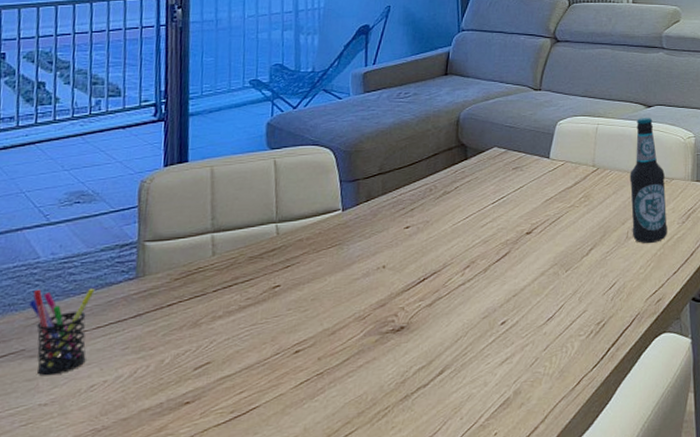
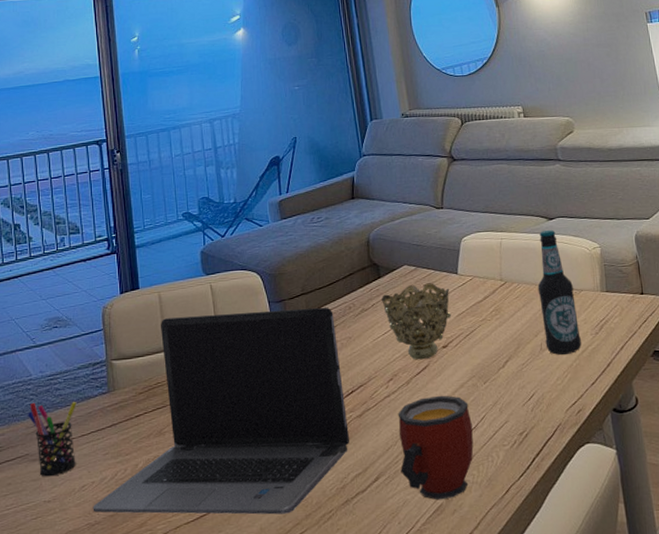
laptop computer: none [101,188,416,417] -> present [93,307,349,515]
decorative bowl: none [466,166,539,247] -> present [382,283,452,360]
mug: none [468,283,549,394] -> present [398,395,474,501]

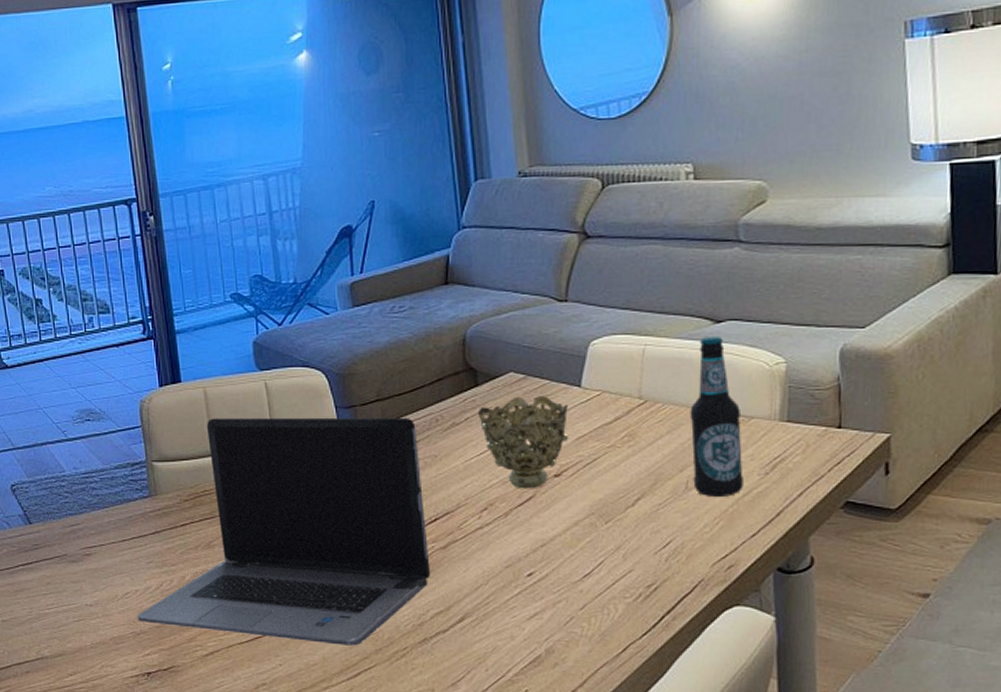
pen holder: present [27,402,77,477] -> none [62,500,118,580]
mug: present [398,395,474,501] -> none [491,532,586,651]

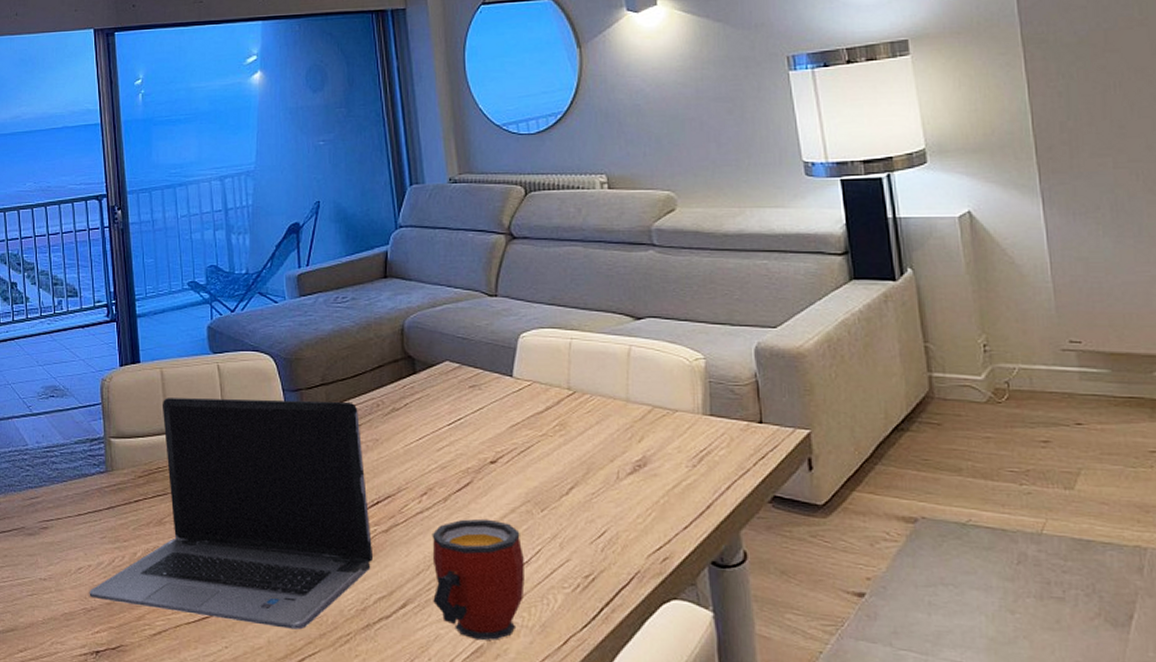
decorative bowl: present [478,396,569,489] -> none [417,384,503,475]
mug: none [491,532,586,651] -> present [432,518,525,641]
bottle: present [690,335,743,498] -> none [617,331,672,489]

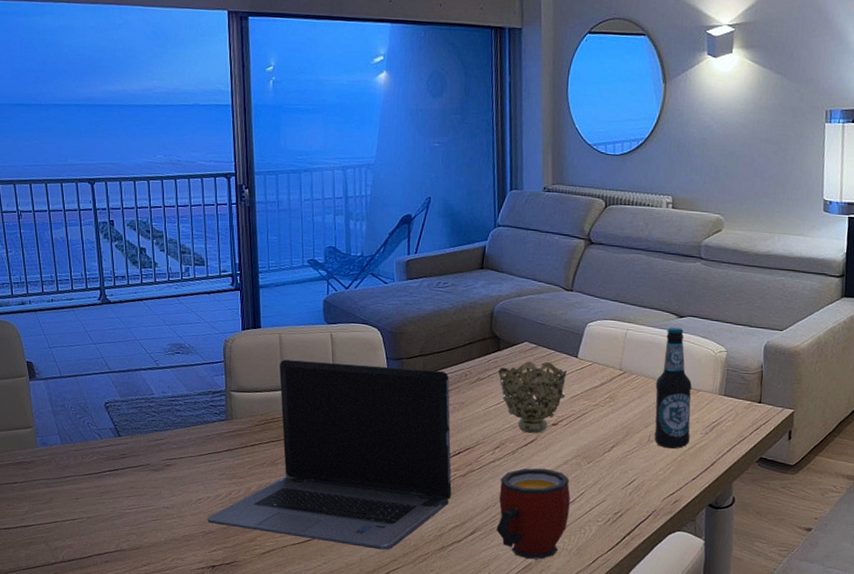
decorative bowl: none [417,384,503,475] -> present [498,362,567,434]
bottle: none [617,331,672,489] -> present [654,327,692,449]

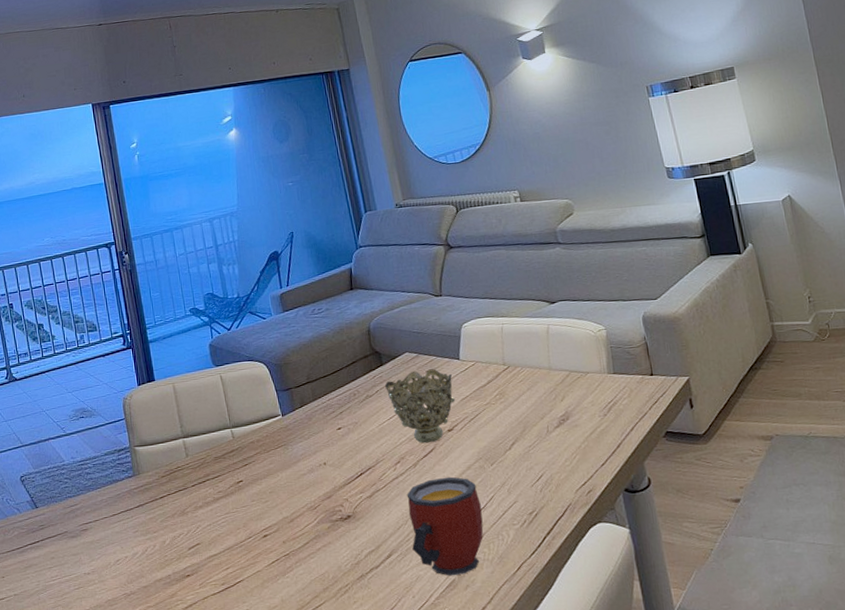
laptop computer: present [207,359,452,550] -> none [127,394,361,588]
bottle: present [654,327,692,449] -> none [541,313,590,437]

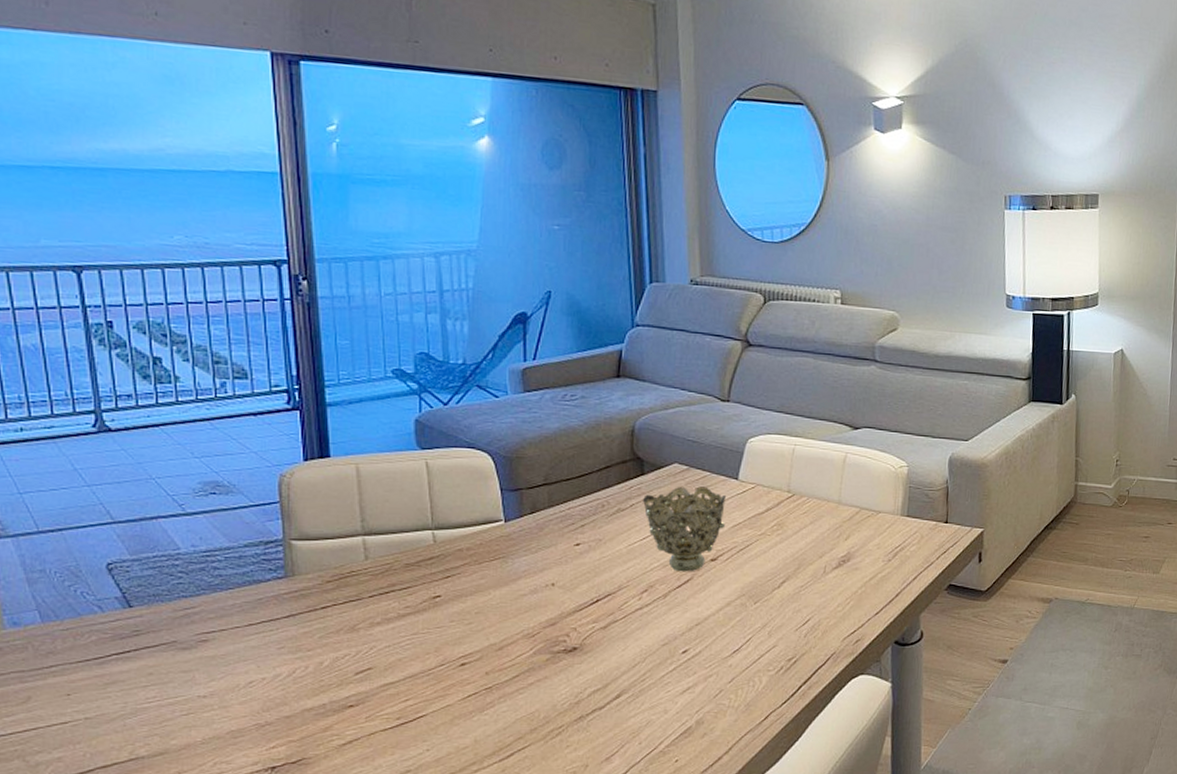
mug: present [406,476,484,576] -> none [647,612,735,723]

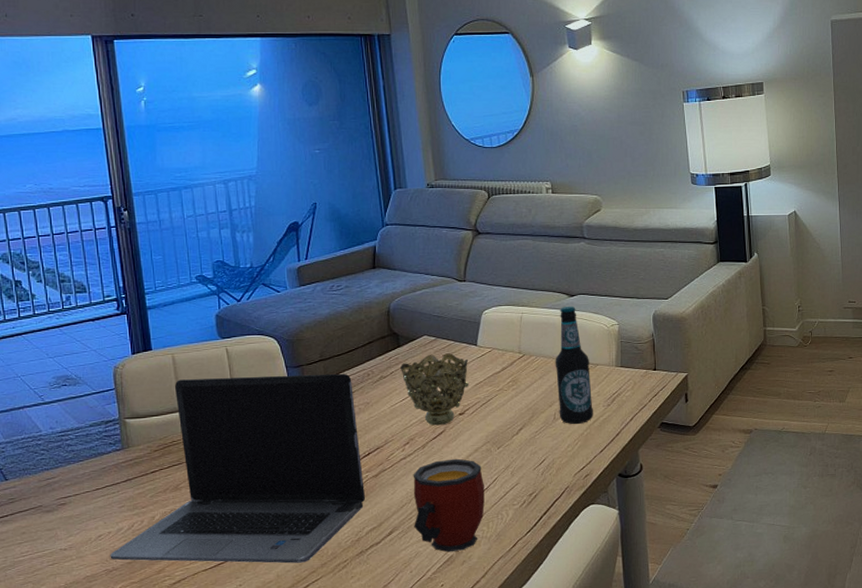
laptop computer: none [263,496,590,727] -> present [110,373,365,564]
mug: none [647,612,735,723] -> present [413,458,485,553]
bottle: none [829,440,871,581] -> present [555,306,593,425]

